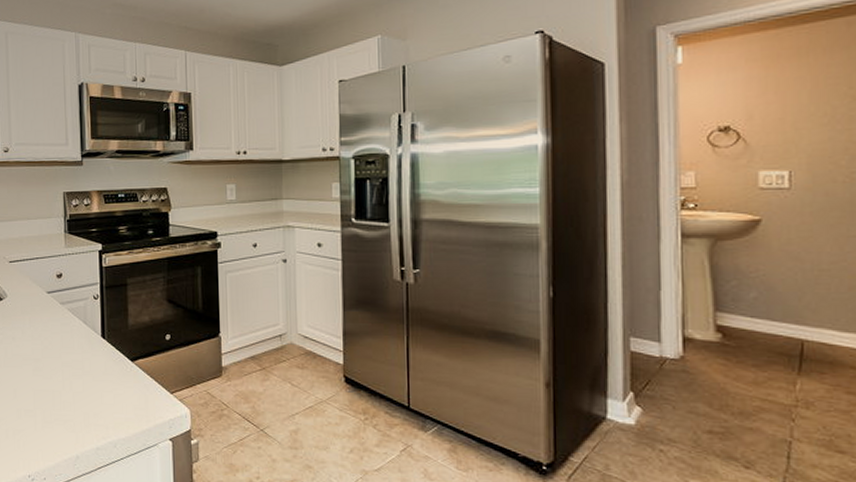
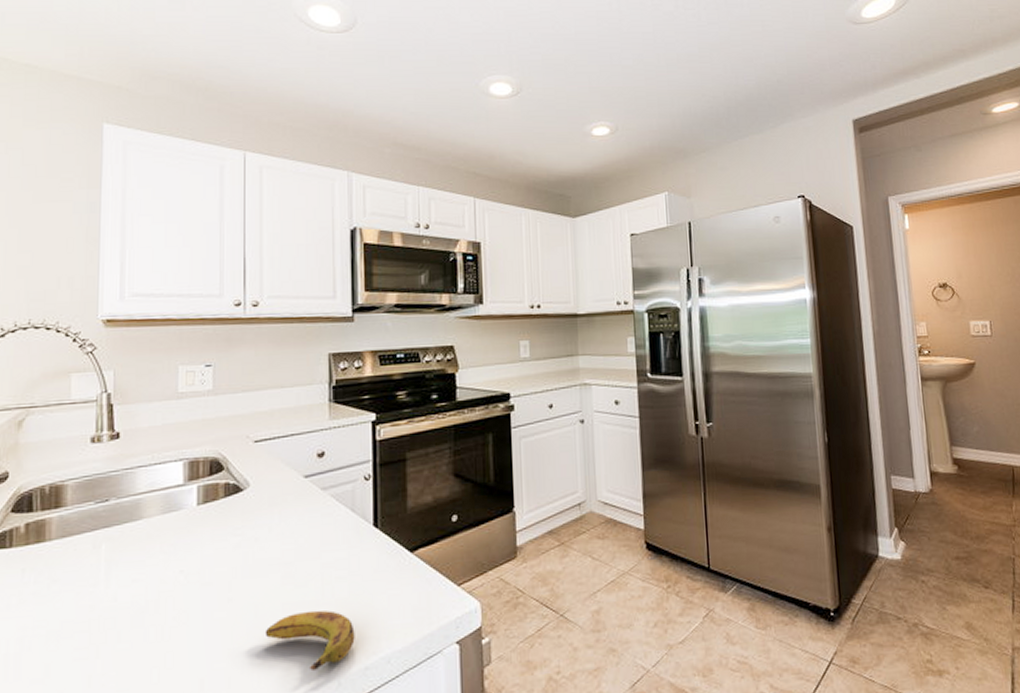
banana: none [22,398,89,444] -> present [265,610,355,670]

